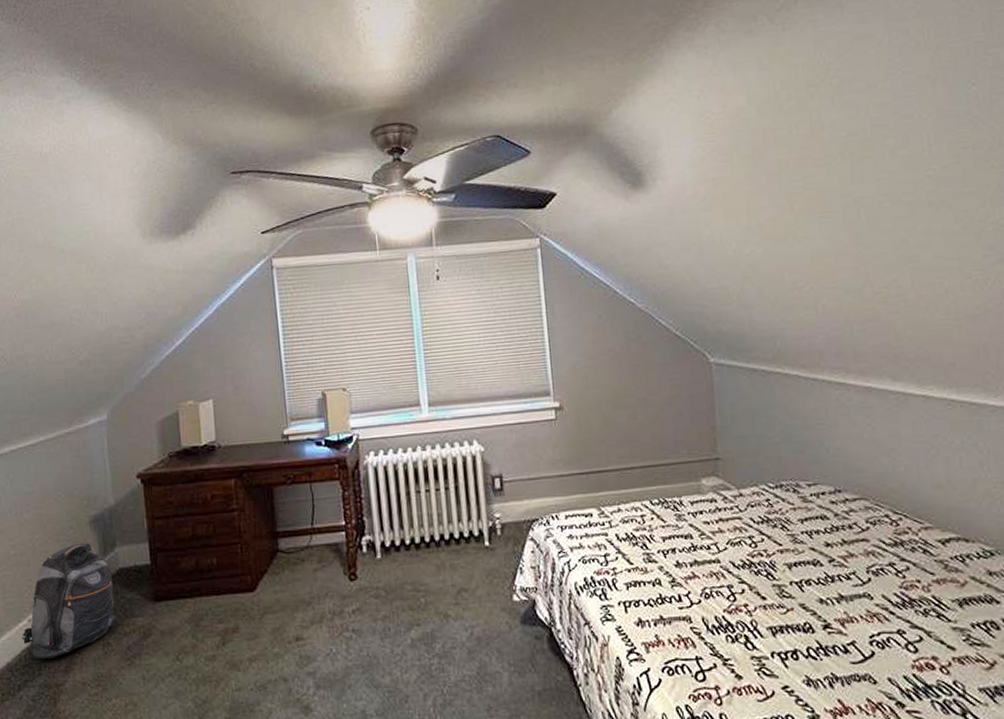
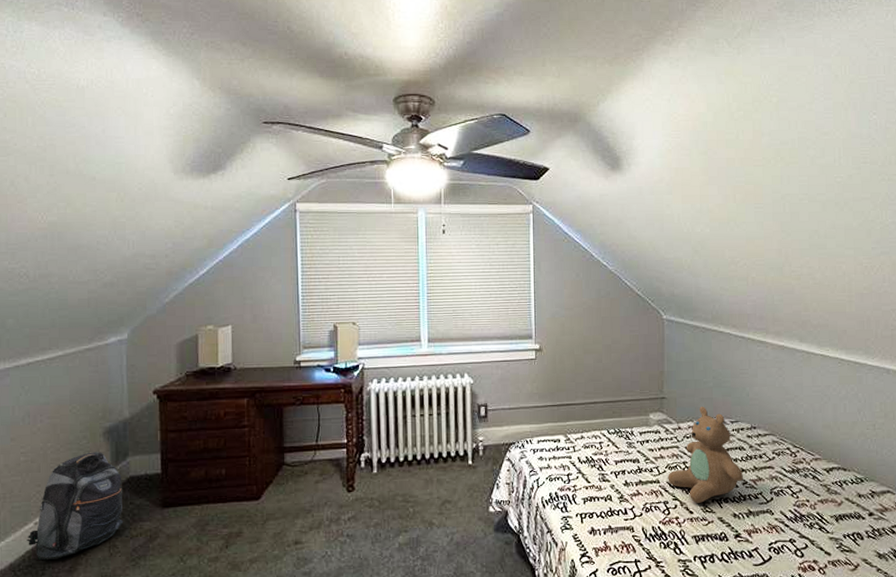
teddy bear: none [730,466,829,587] -> present [668,406,743,503]

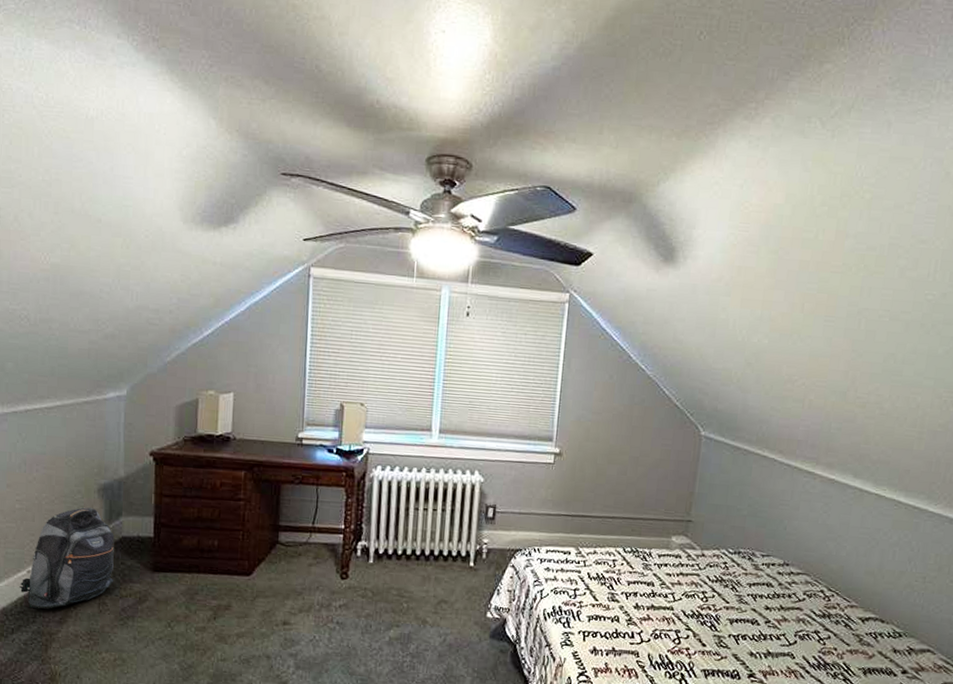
teddy bear: present [668,406,743,503] -> none [683,534,767,637]

